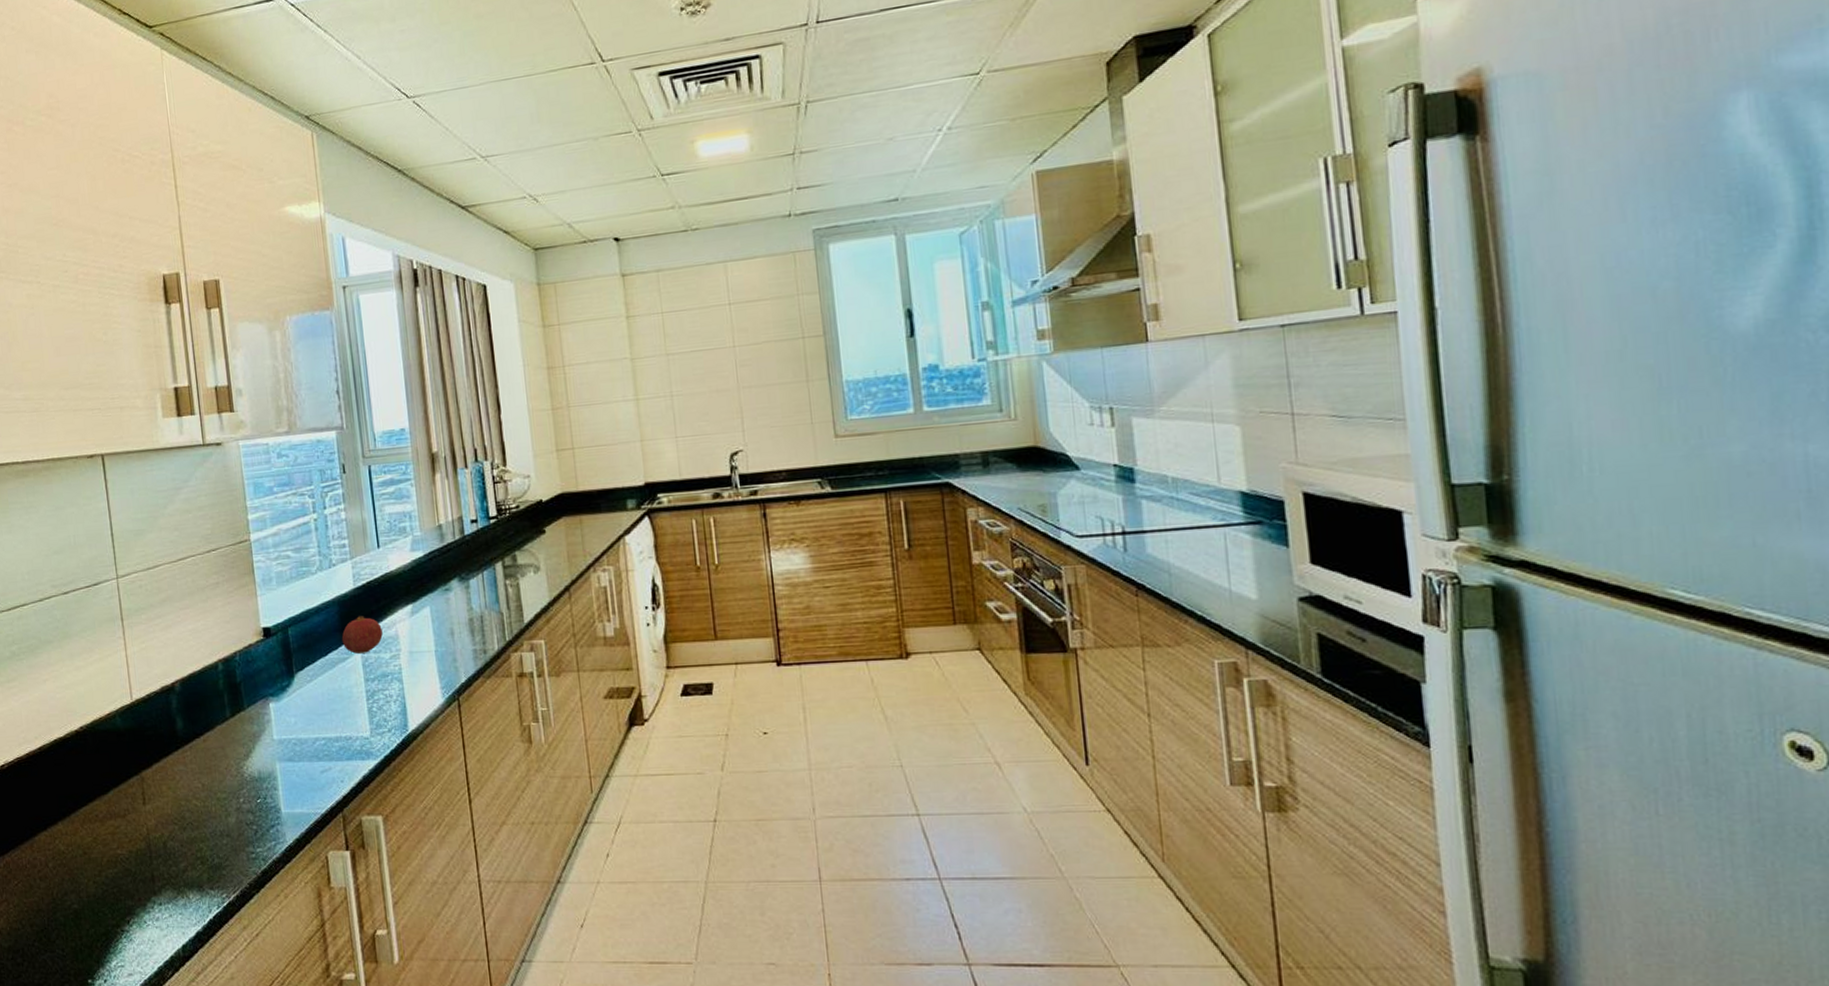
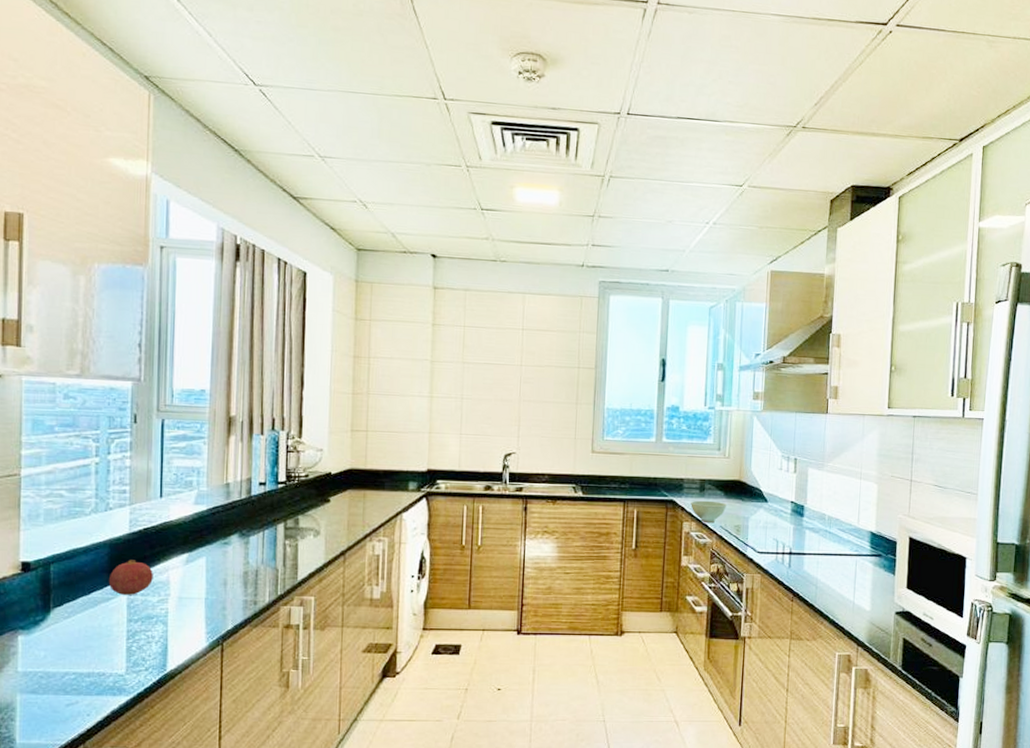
bowl: none [973,477,1024,506] -> present [691,500,727,522]

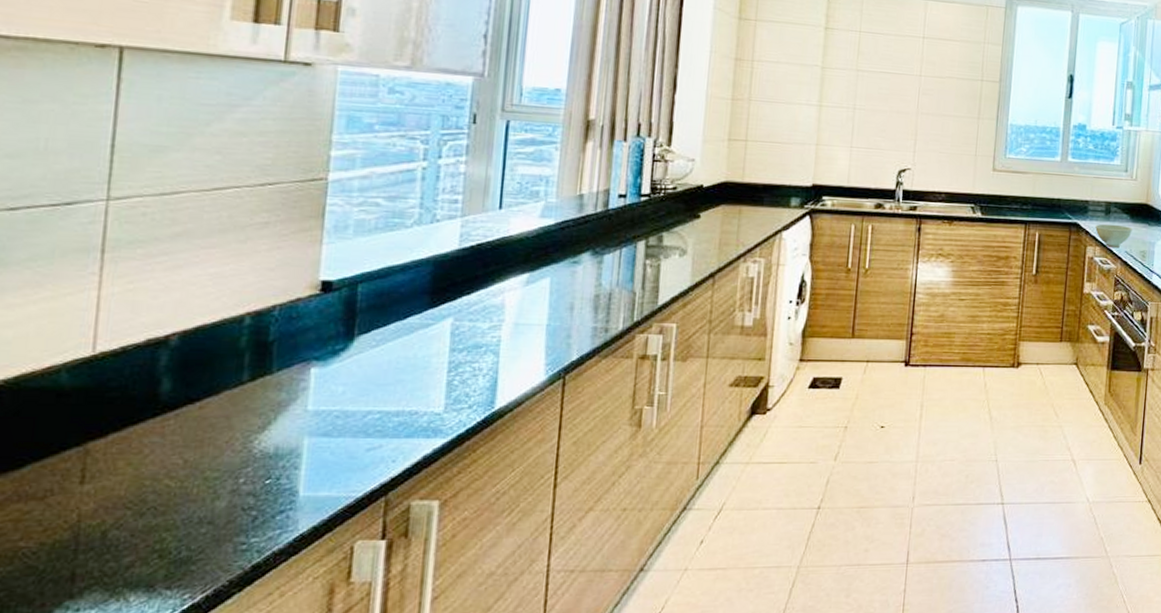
fruit: present [108,560,153,595] -> none [429,280,486,321]

